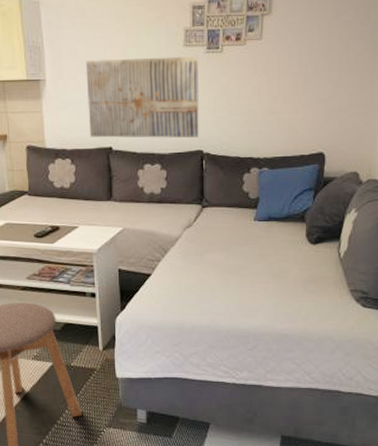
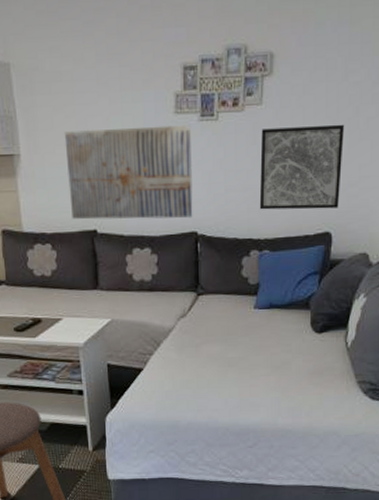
wall art: none [259,57,336,132] -> present [259,124,345,210]

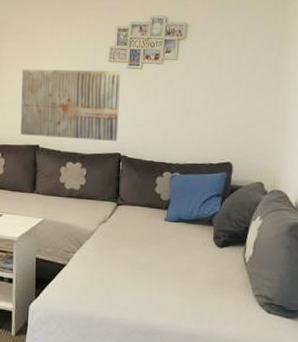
wall art: present [259,124,345,210] -> none [172,78,244,144]

